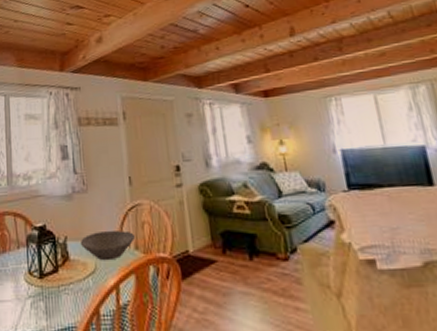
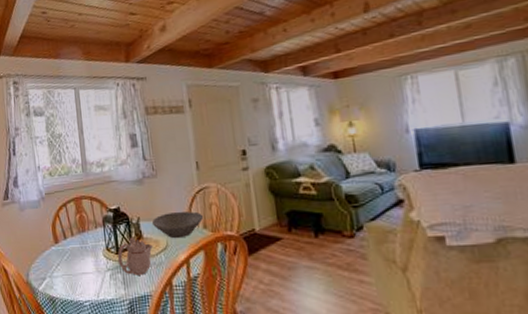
teapot: none [40,258,80,303] -> present [117,237,153,275]

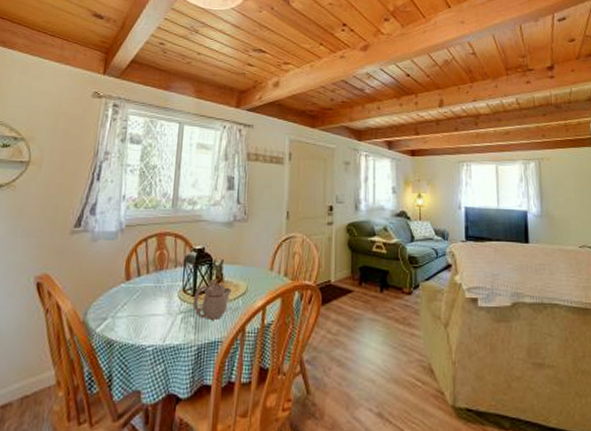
bowl: present [151,211,203,239] -> none [235,258,285,285]

